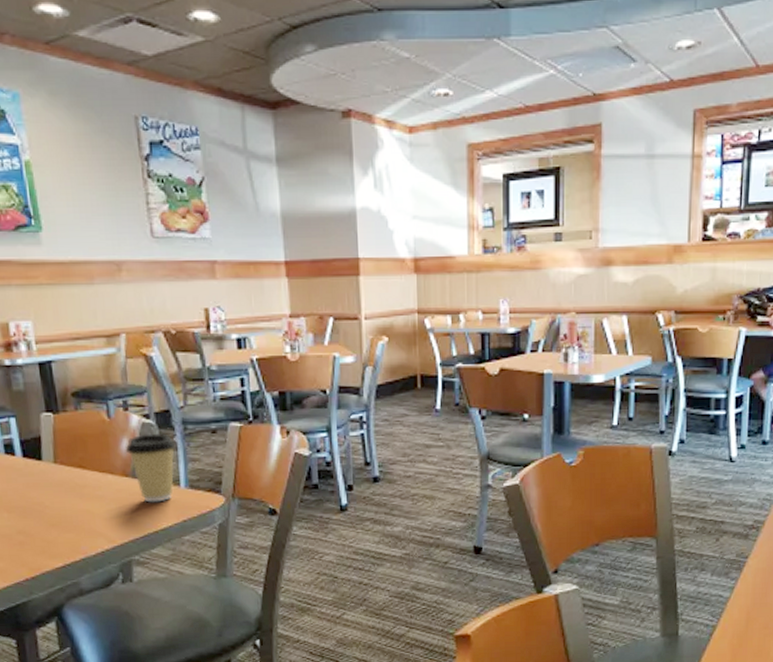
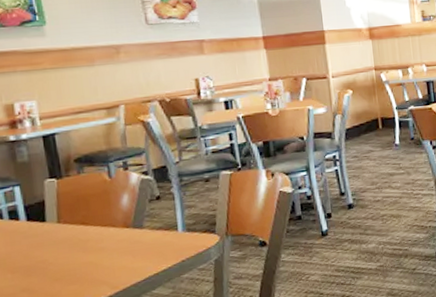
coffee cup: present [125,433,176,503] -> none [125,186,173,249]

